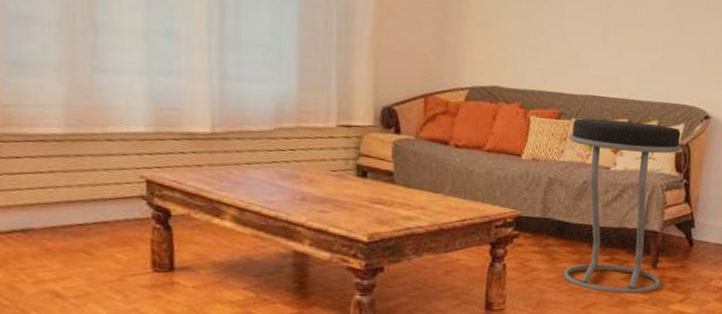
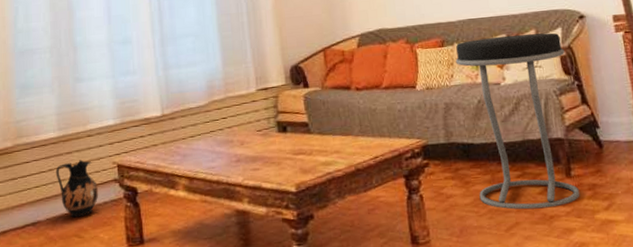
ceramic jug: none [58,166,119,232] -> present [55,159,99,218]

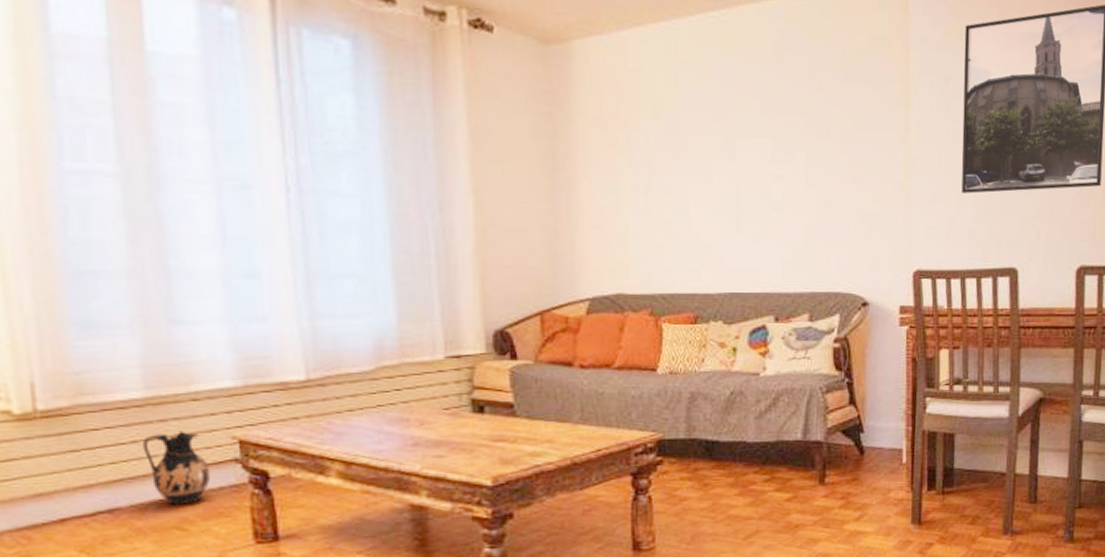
stool: present [455,32,580,210] -> none [709,317,839,517]

